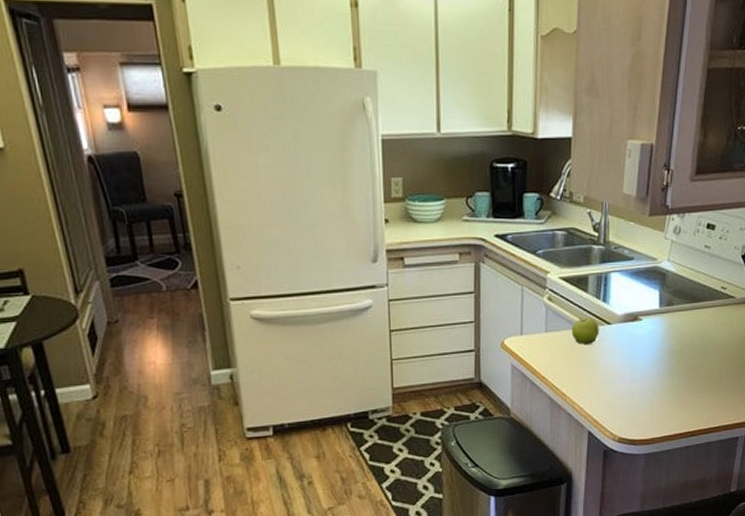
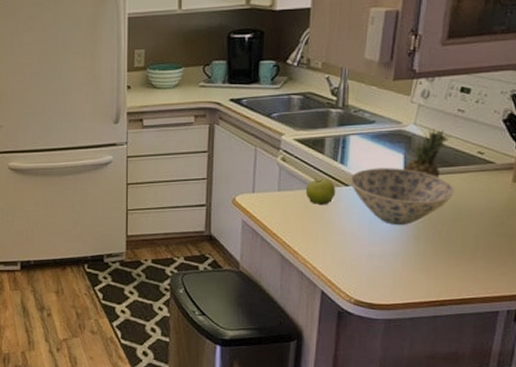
bowl: none [612,304,703,362] -> present [350,168,455,226]
fruit: none [660,265,698,314] -> present [404,129,450,178]

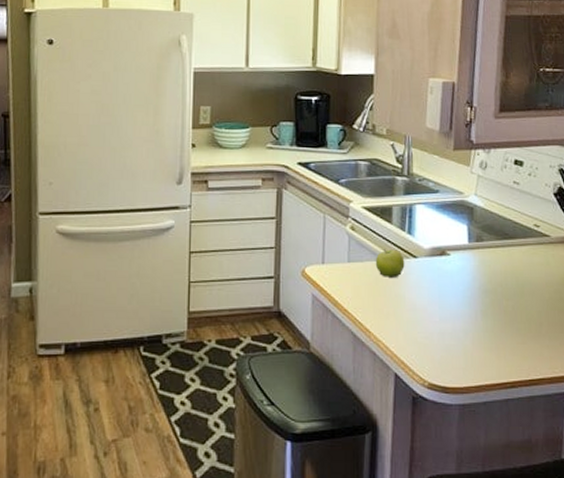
bowl: present [350,168,455,226] -> none [418,239,517,301]
fruit: present [404,129,450,178] -> none [468,200,508,251]

